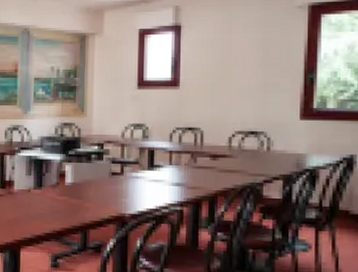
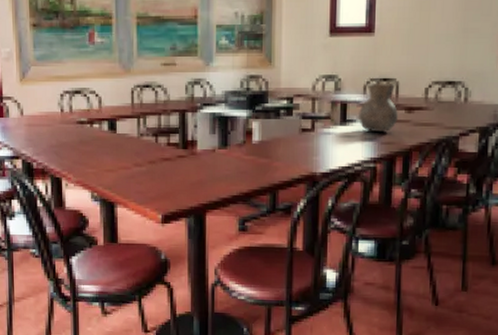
vase: none [164,131,204,177] -> present [357,82,399,132]

